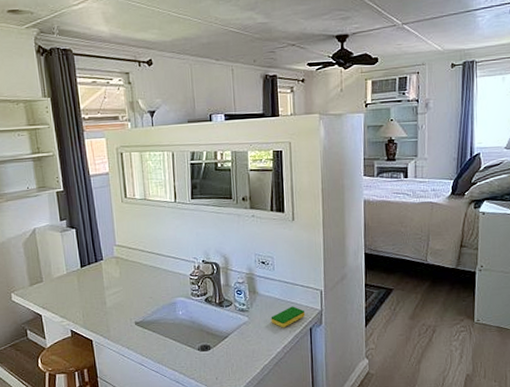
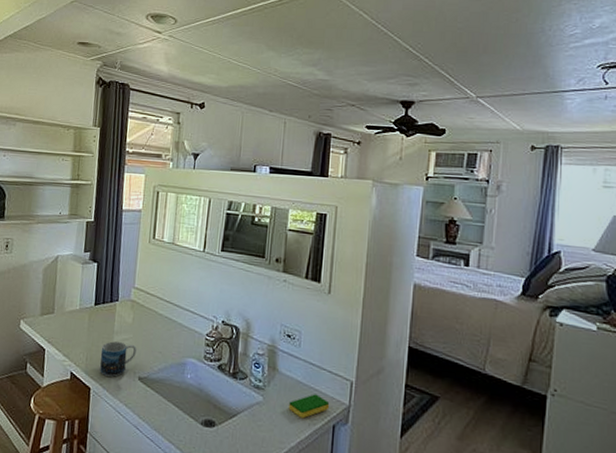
mug: none [95,295,129,327] -> present [100,341,137,377]

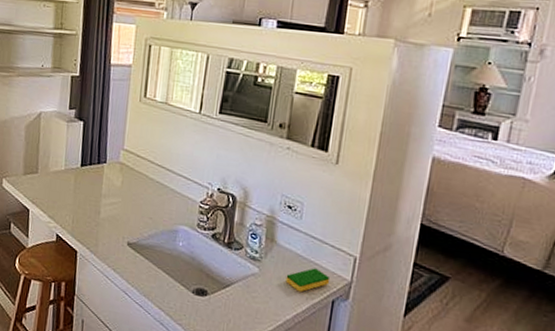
mug: present [100,341,137,377] -> none [87,204,126,241]

